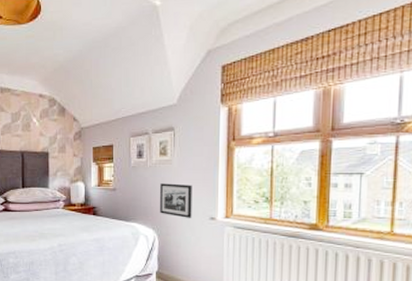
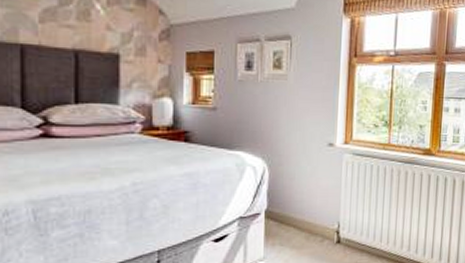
picture frame: present [160,183,192,218] -> none [272,102,310,144]

